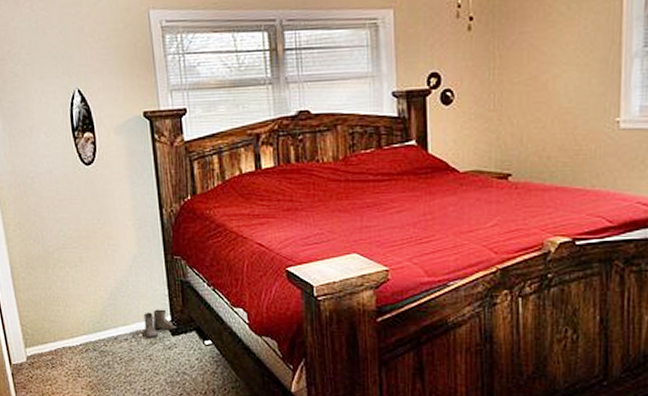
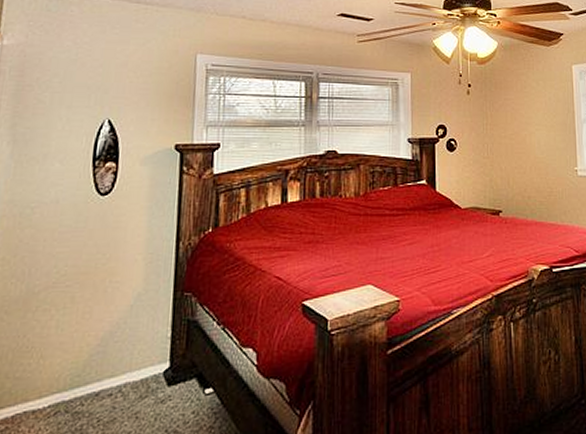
boots: present [143,309,177,338] -> none [135,354,175,391]

